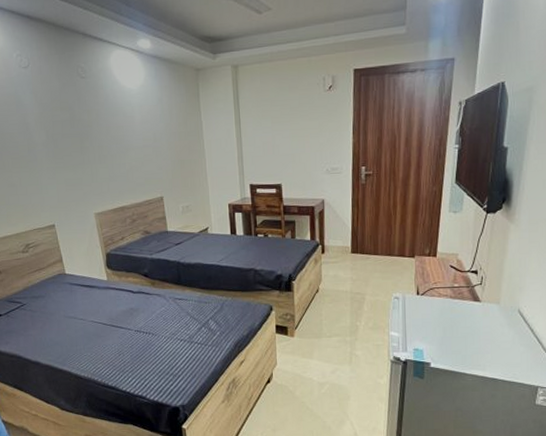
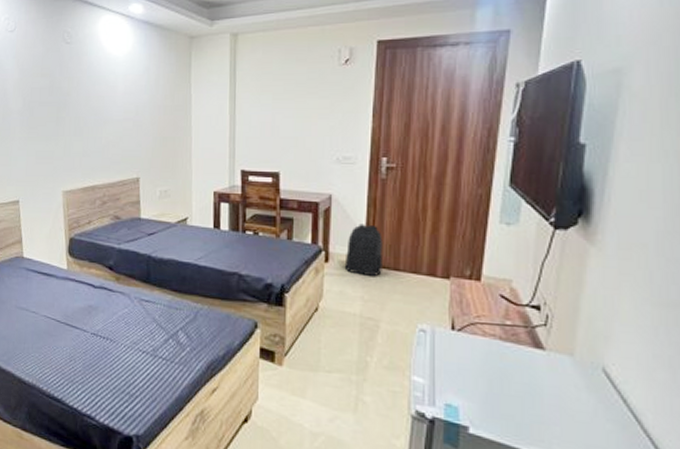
backpack: none [337,221,365,262] -> present [344,224,382,277]

